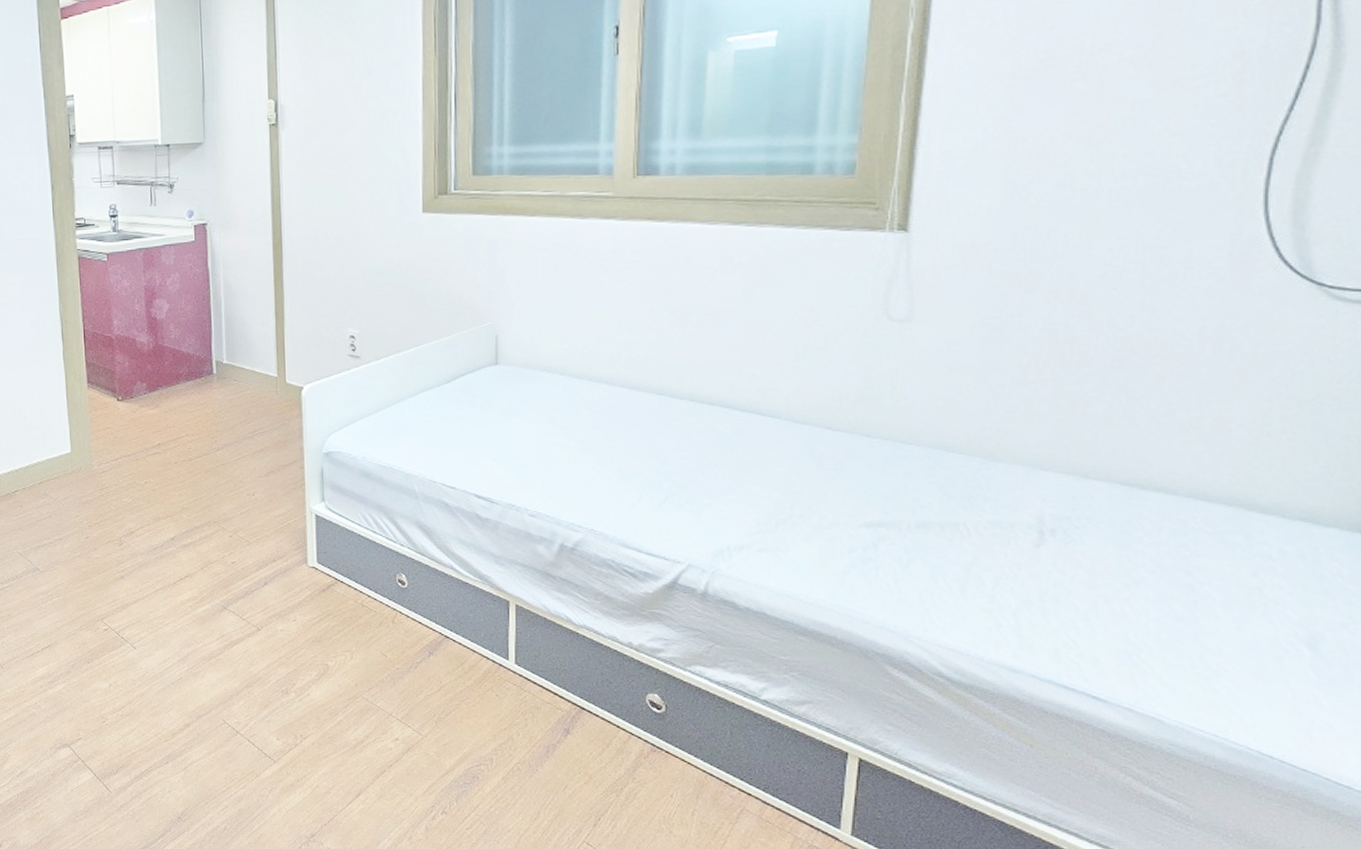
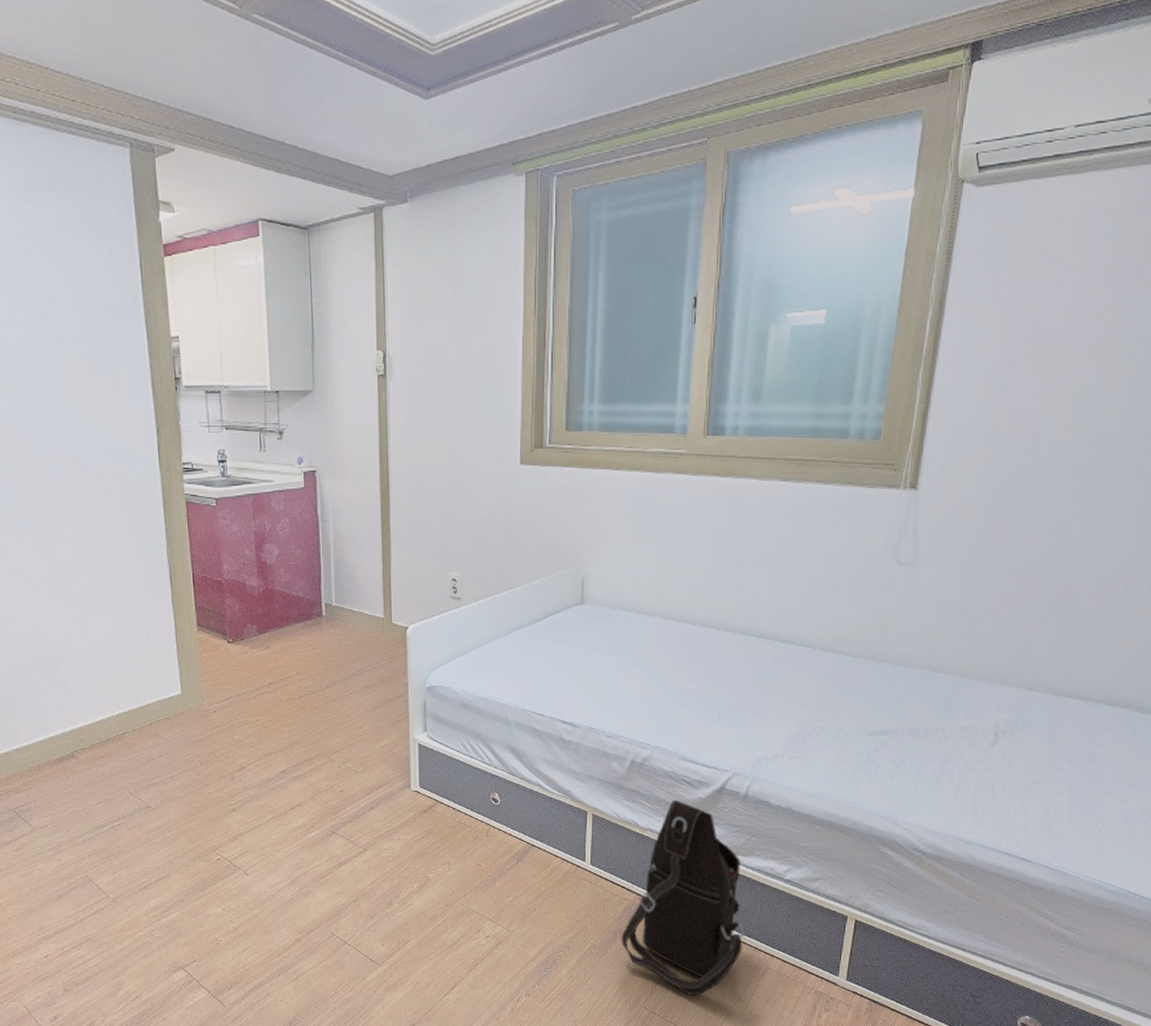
shoulder bag: none [554,593,712,836] -> present [621,799,745,996]

